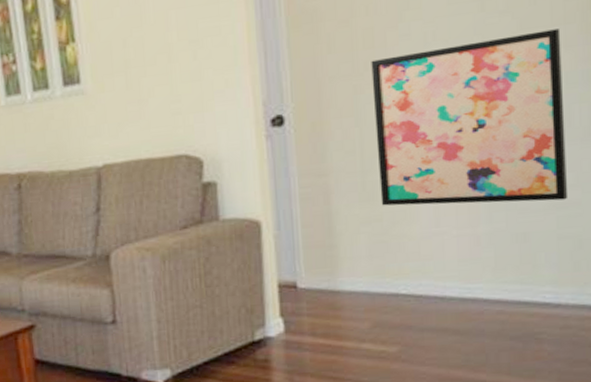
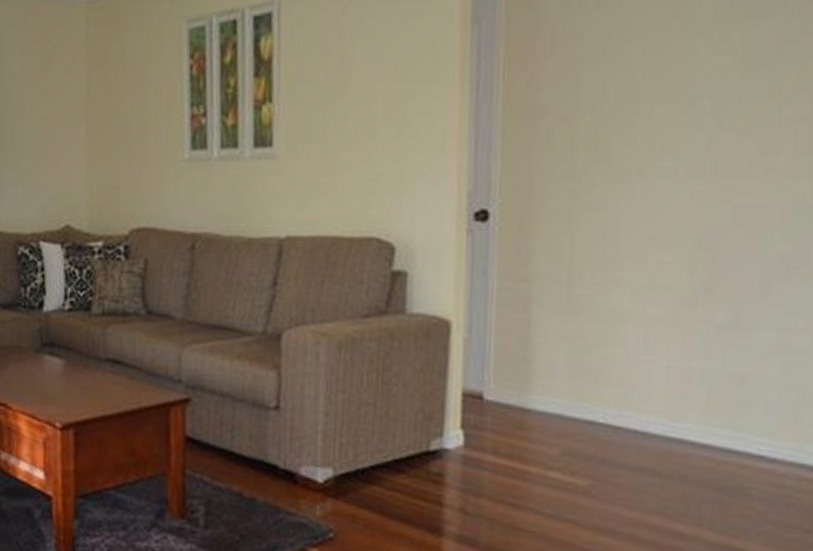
wall art: present [371,28,569,206] -> none [586,157,804,345]

